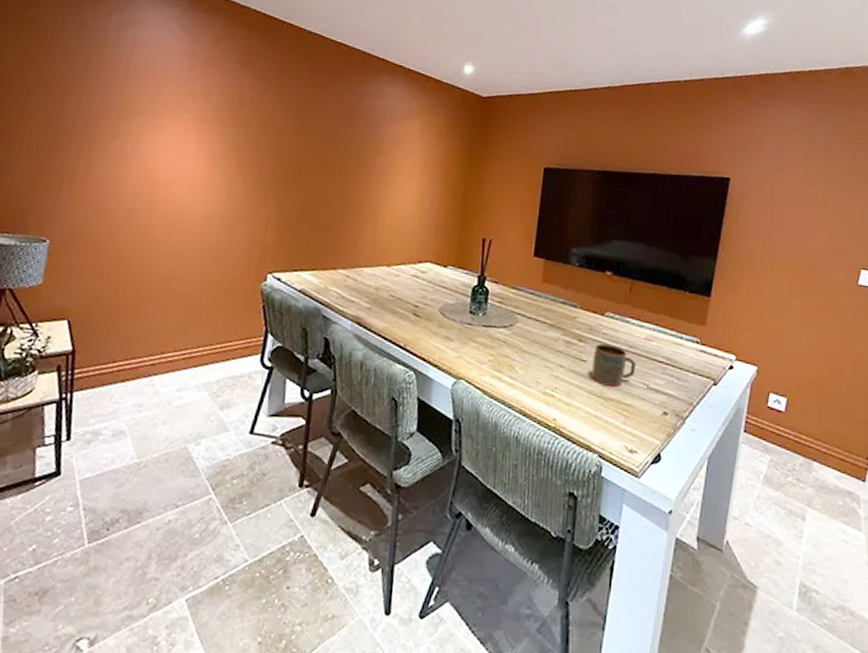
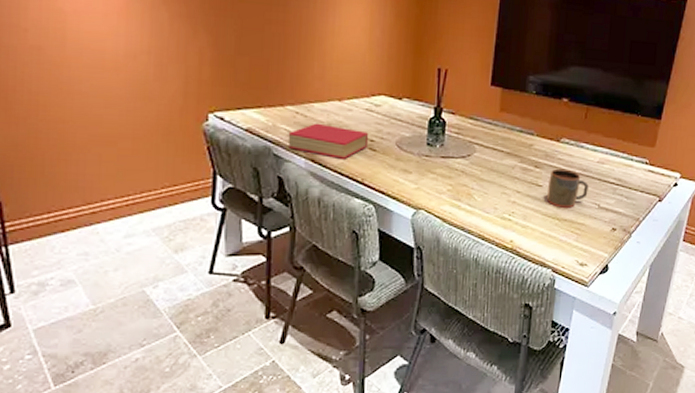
book: none [336,286,414,323] -> present [287,123,369,159]

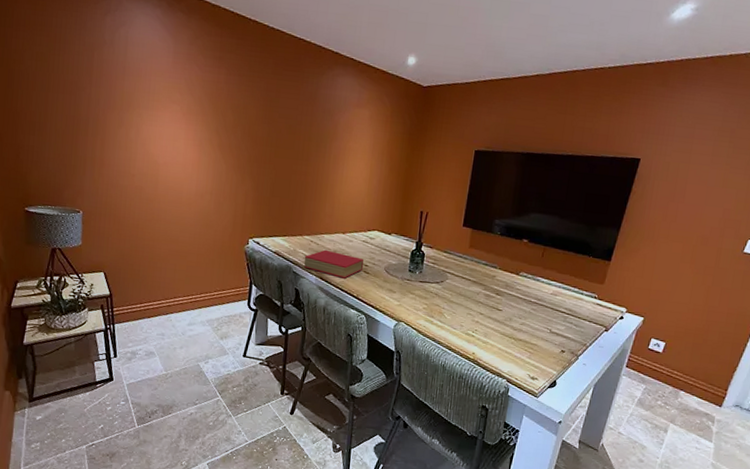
mug: present [547,168,589,208] -> none [505,296,542,331]

